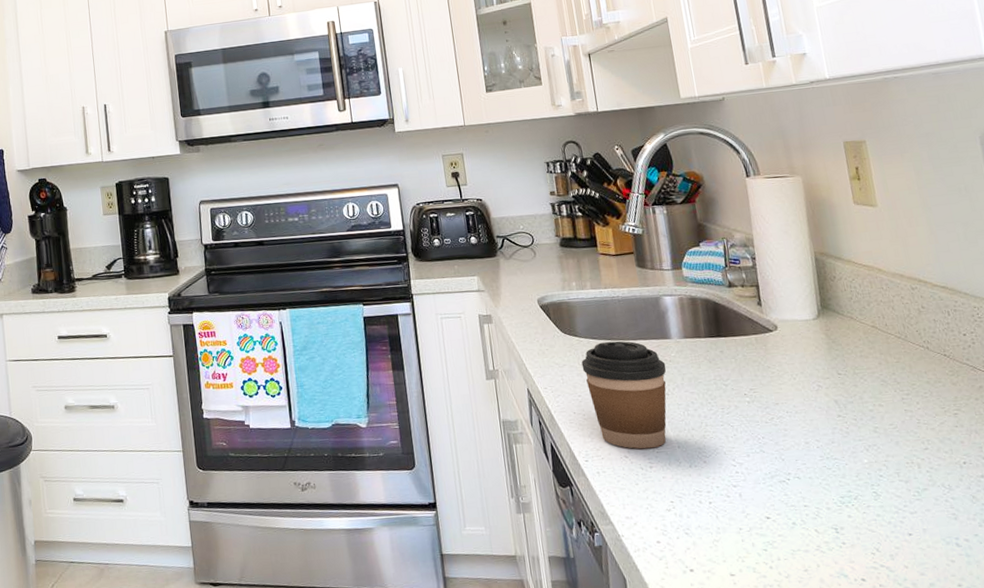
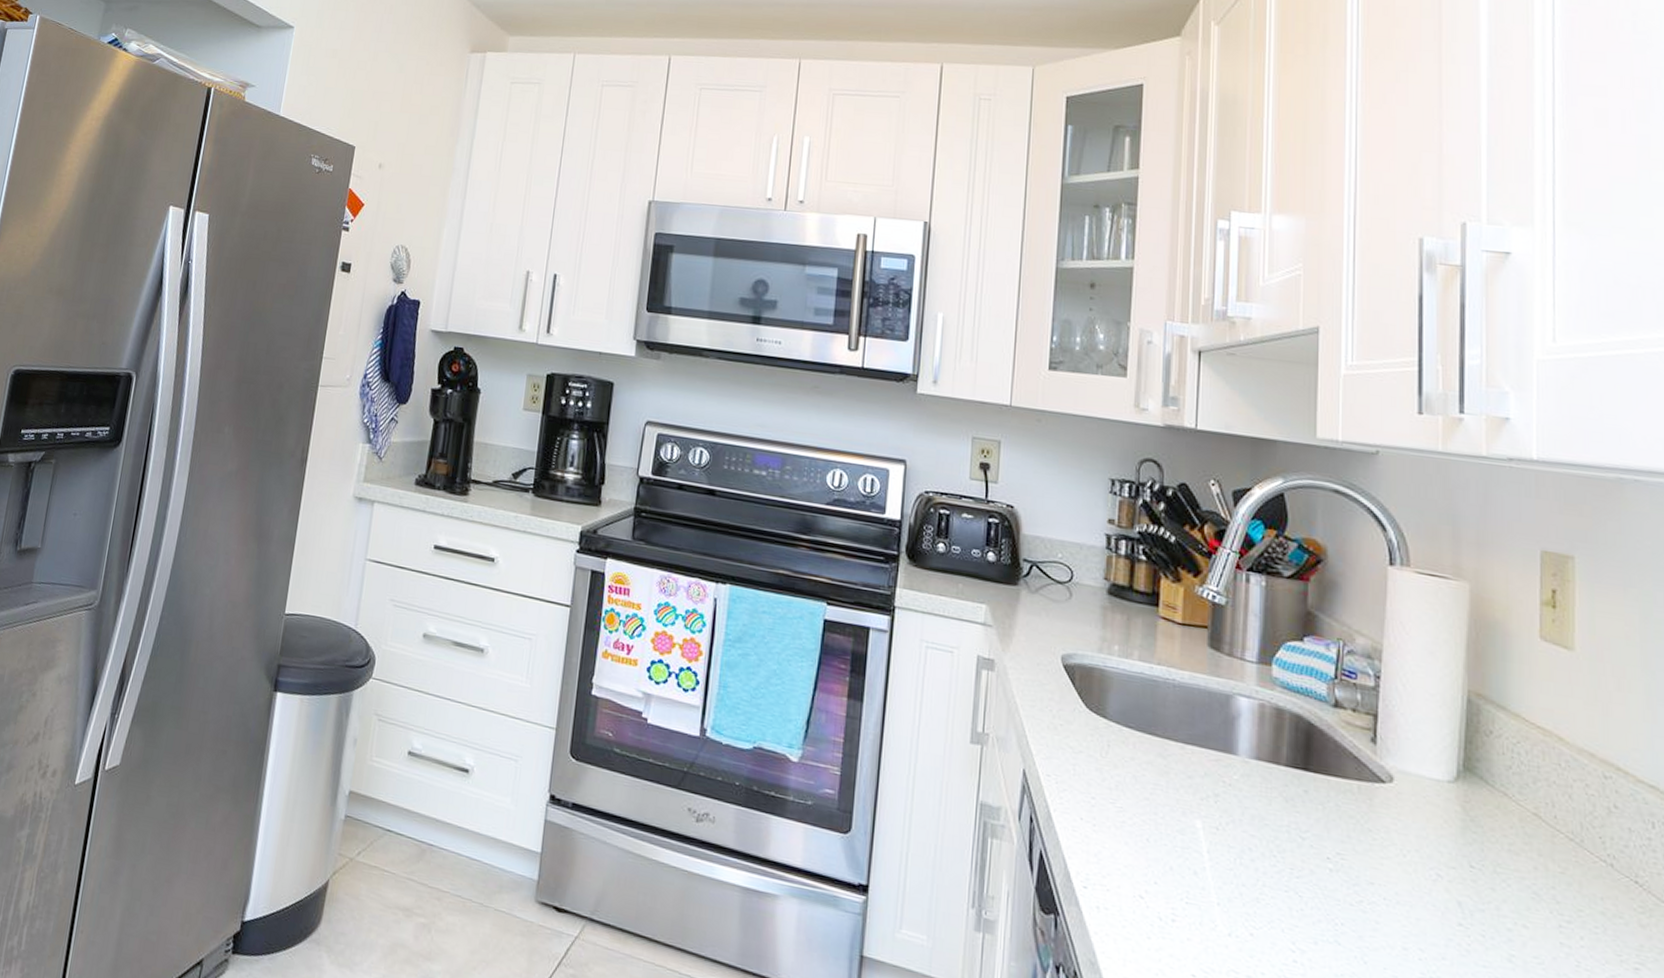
coffee cup: present [581,341,667,449] -> none [1104,734,1223,897]

